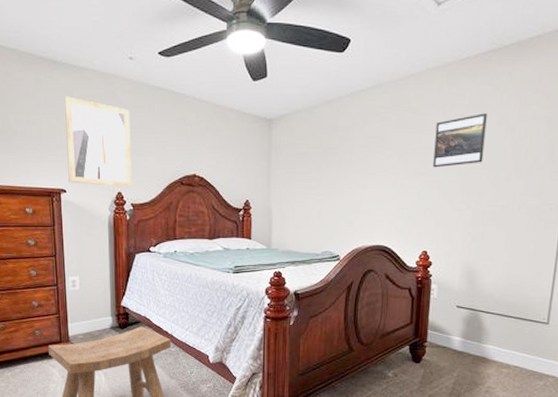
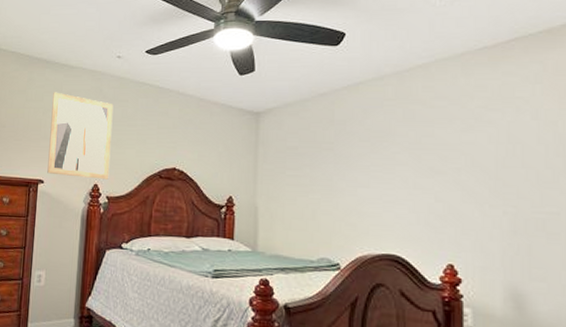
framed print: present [433,113,487,168] -> none [453,105,518,166]

